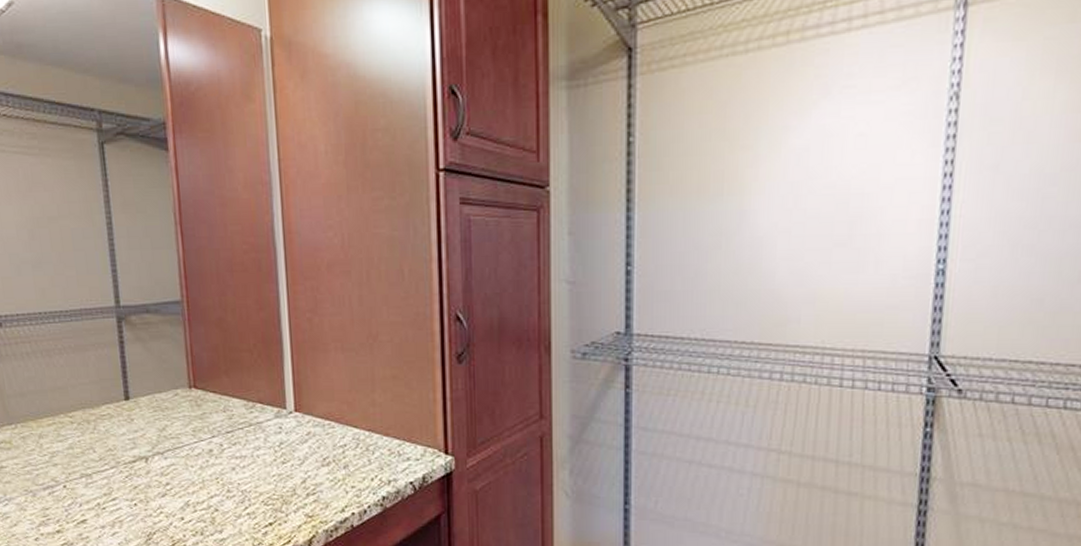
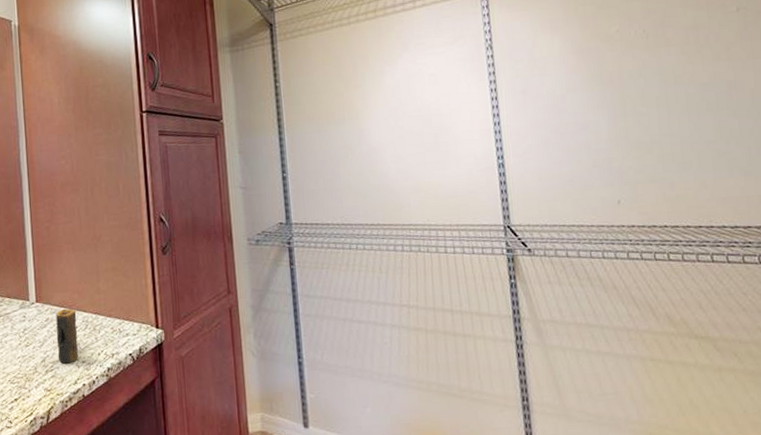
candle: none [319,421,347,487] -> present [56,308,78,364]

